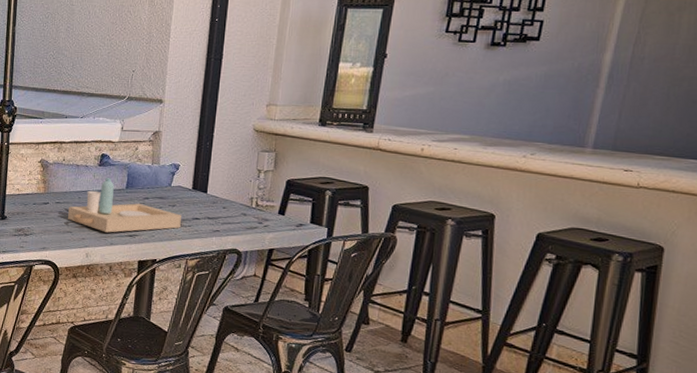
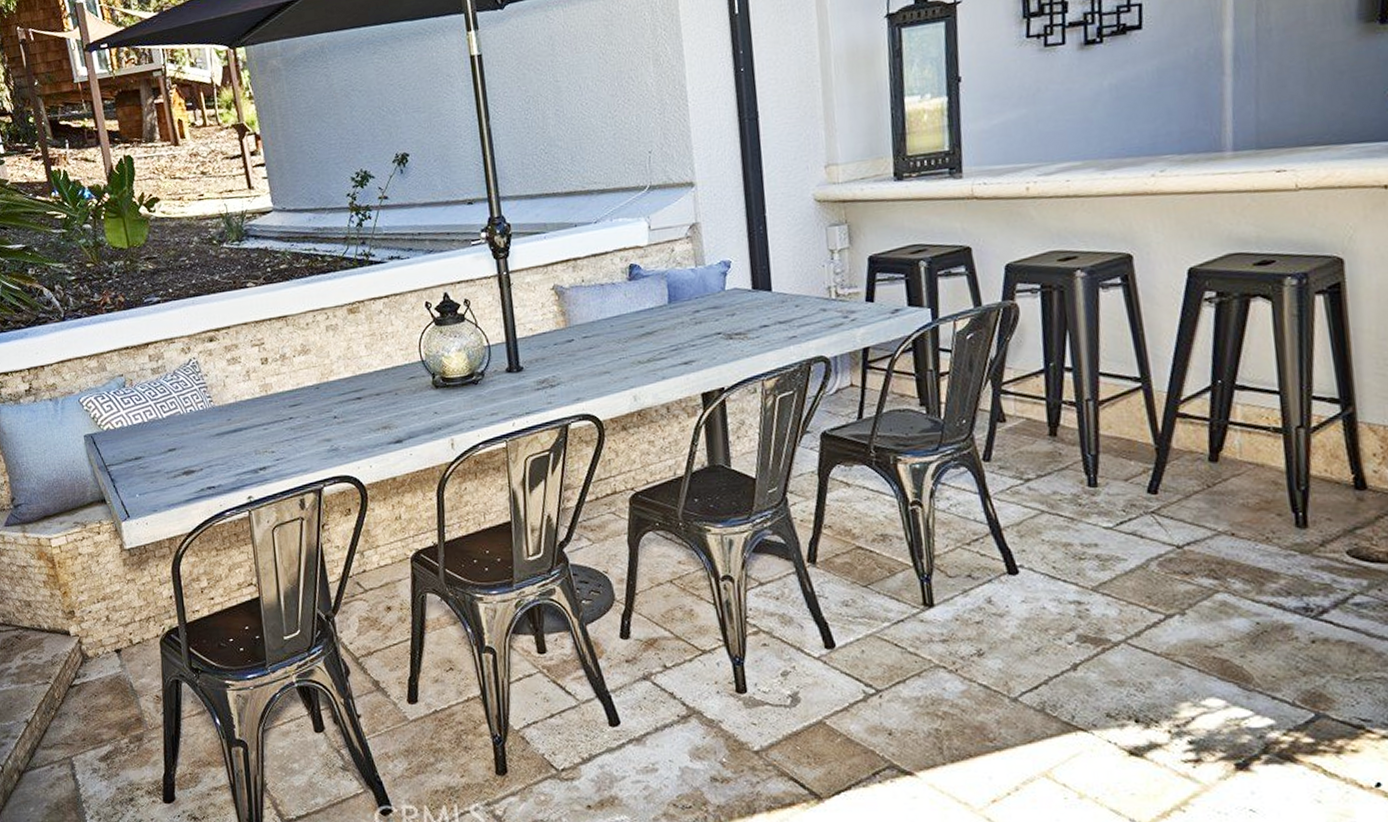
serving tray: present [68,177,181,233] -> none [600,293,747,365]

